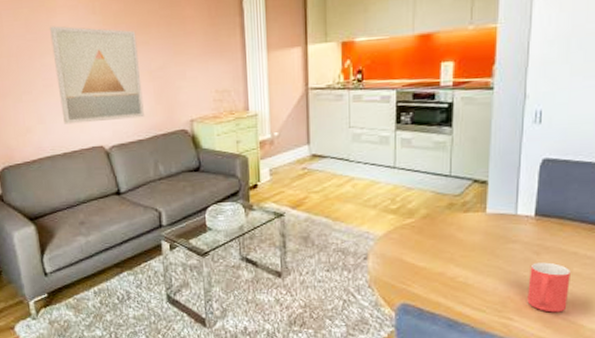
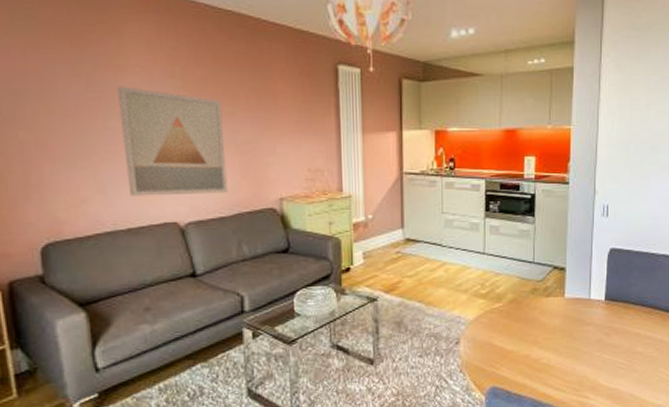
mug: present [527,262,570,313] -> none [600,343,634,390]

